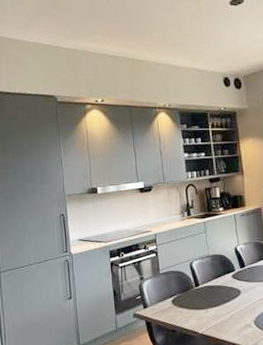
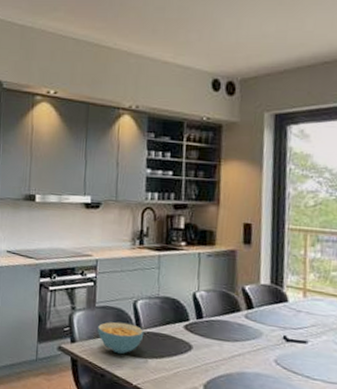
cereal bowl: none [164,282,202,309] -> present [98,322,145,354]

